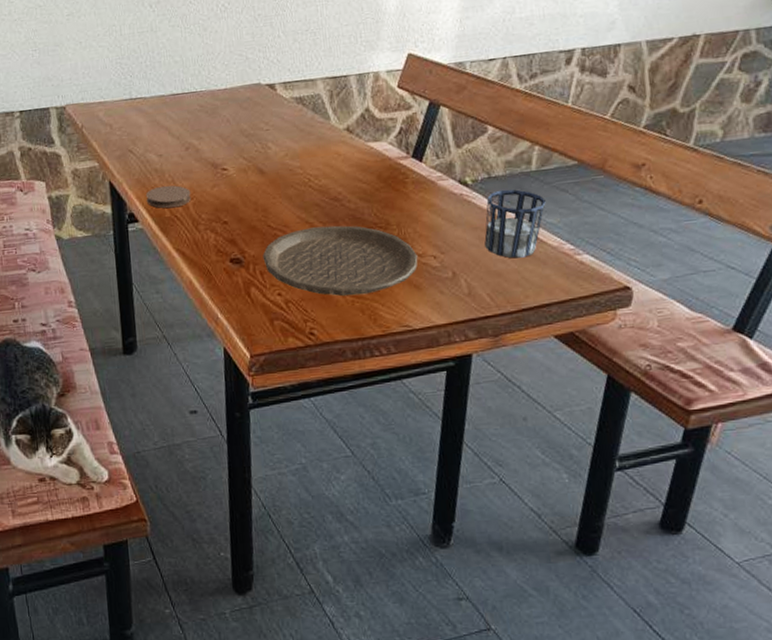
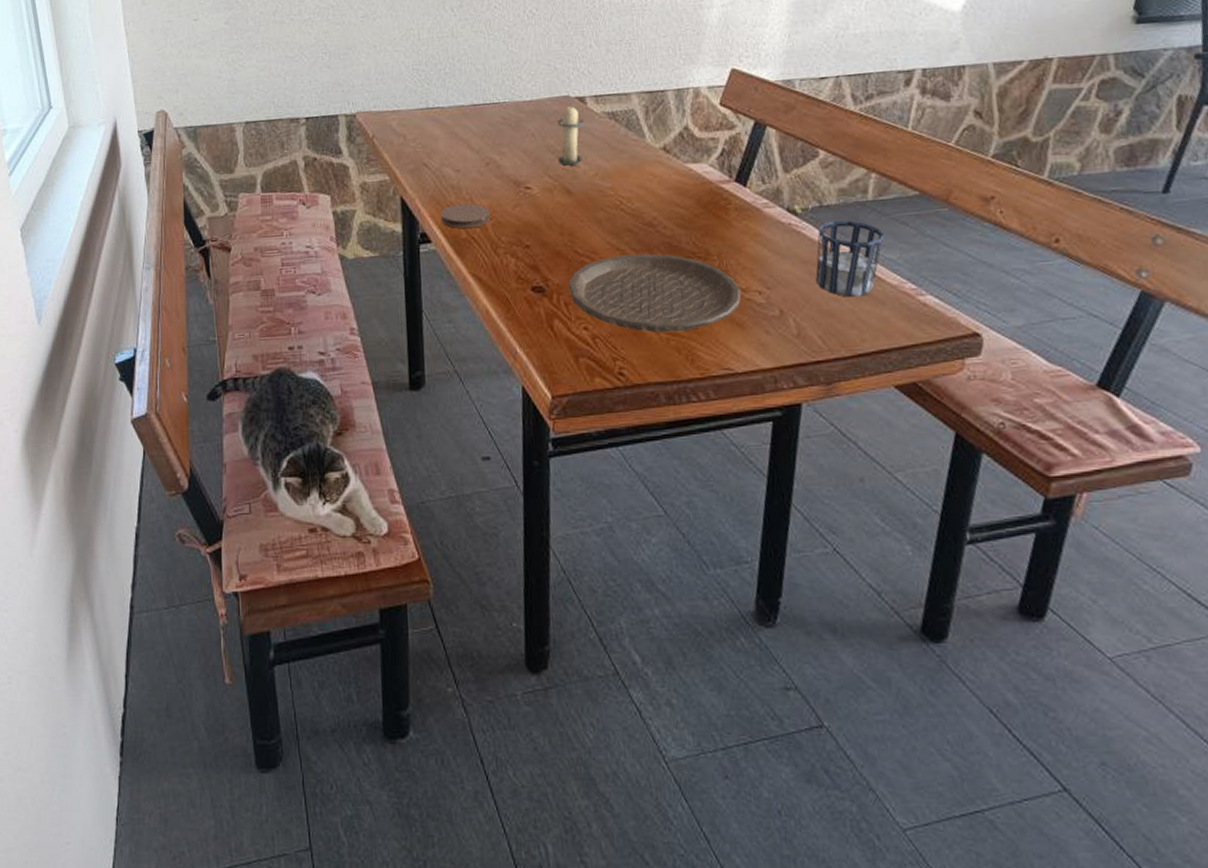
candle: none [249,89,274,148] -> present [557,102,584,166]

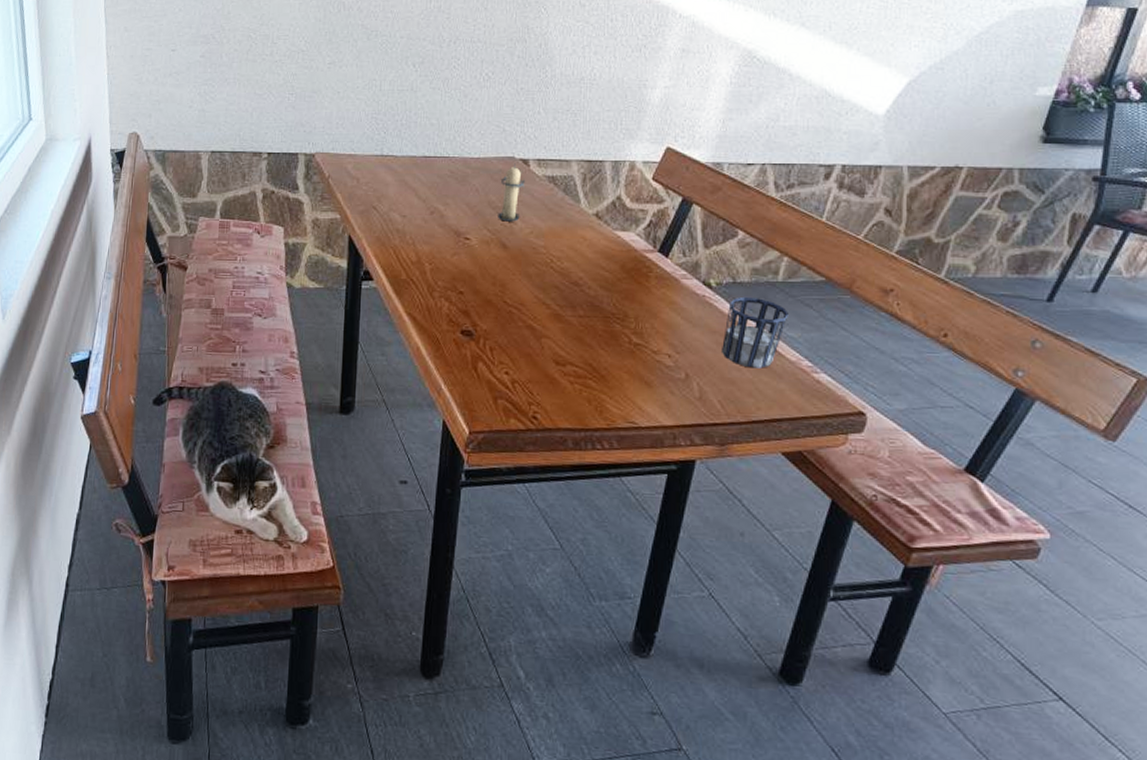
coaster: present [440,203,491,229] -> none [383,247,430,271]
plate: present [568,253,741,333] -> none [495,309,652,385]

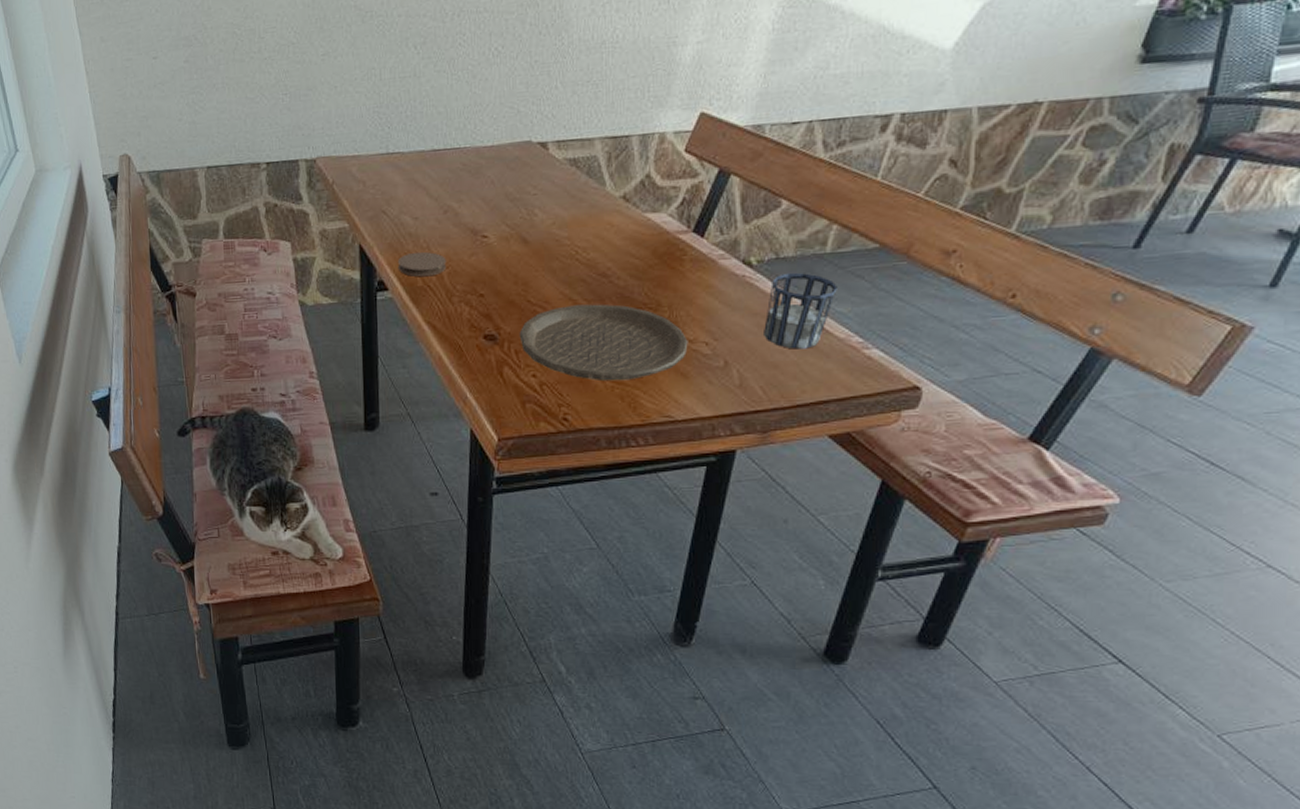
coaster: none [383,247,430,271] -> present [397,251,447,277]
plate: none [495,309,652,385] -> present [519,304,688,382]
candle: present [498,163,525,222] -> none [516,148,544,214]

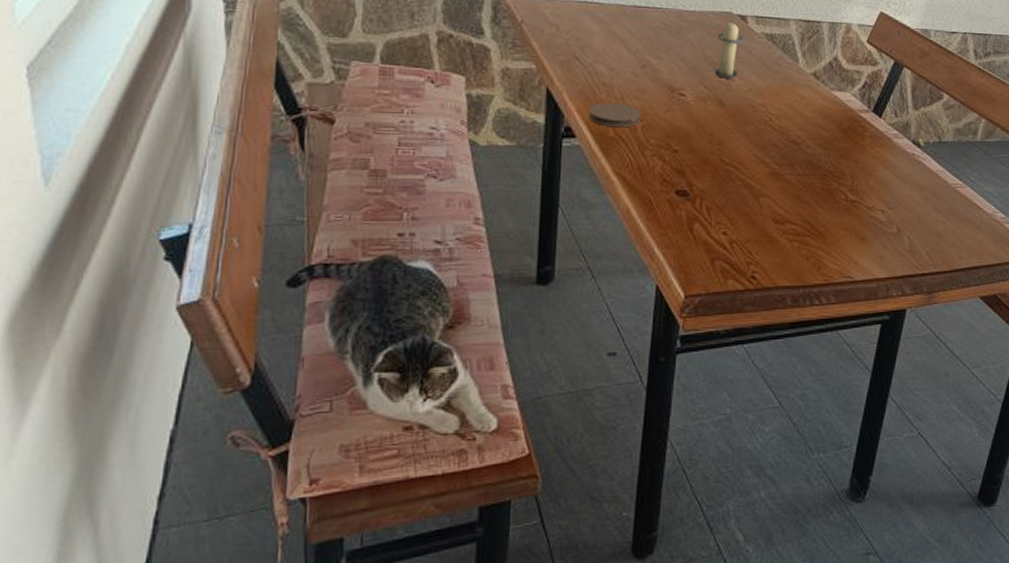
candle: none [516,148,544,214] -> present [715,19,743,79]
plate: present [519,304,688,382] -> none [712,168,867,242]
cup: present [764,272,837,349] -> none [929,155,986,221]

